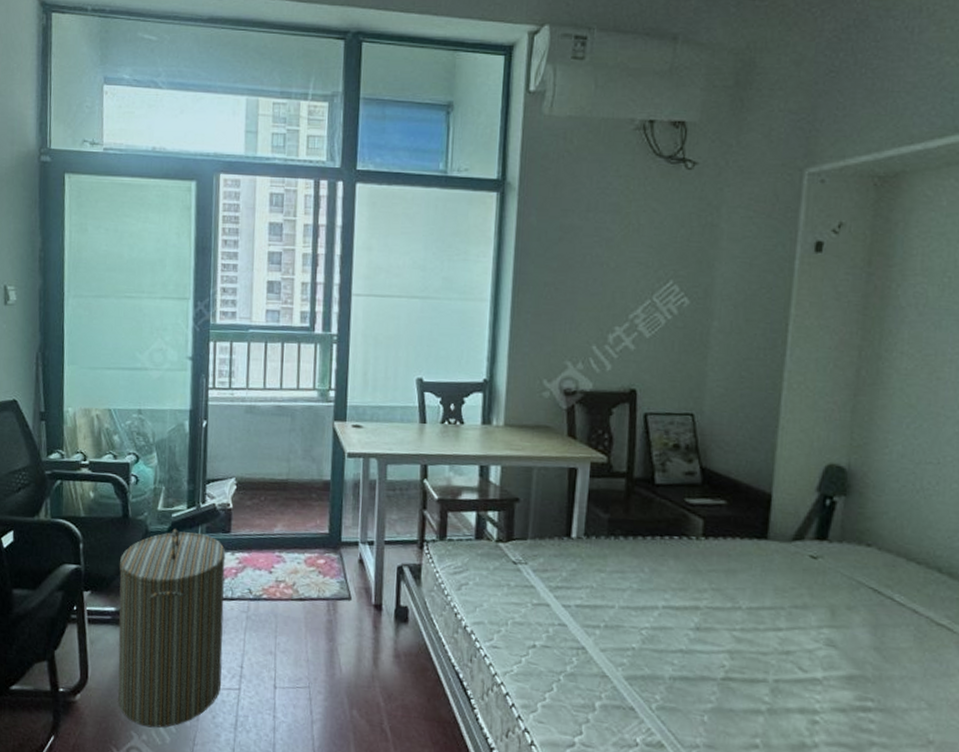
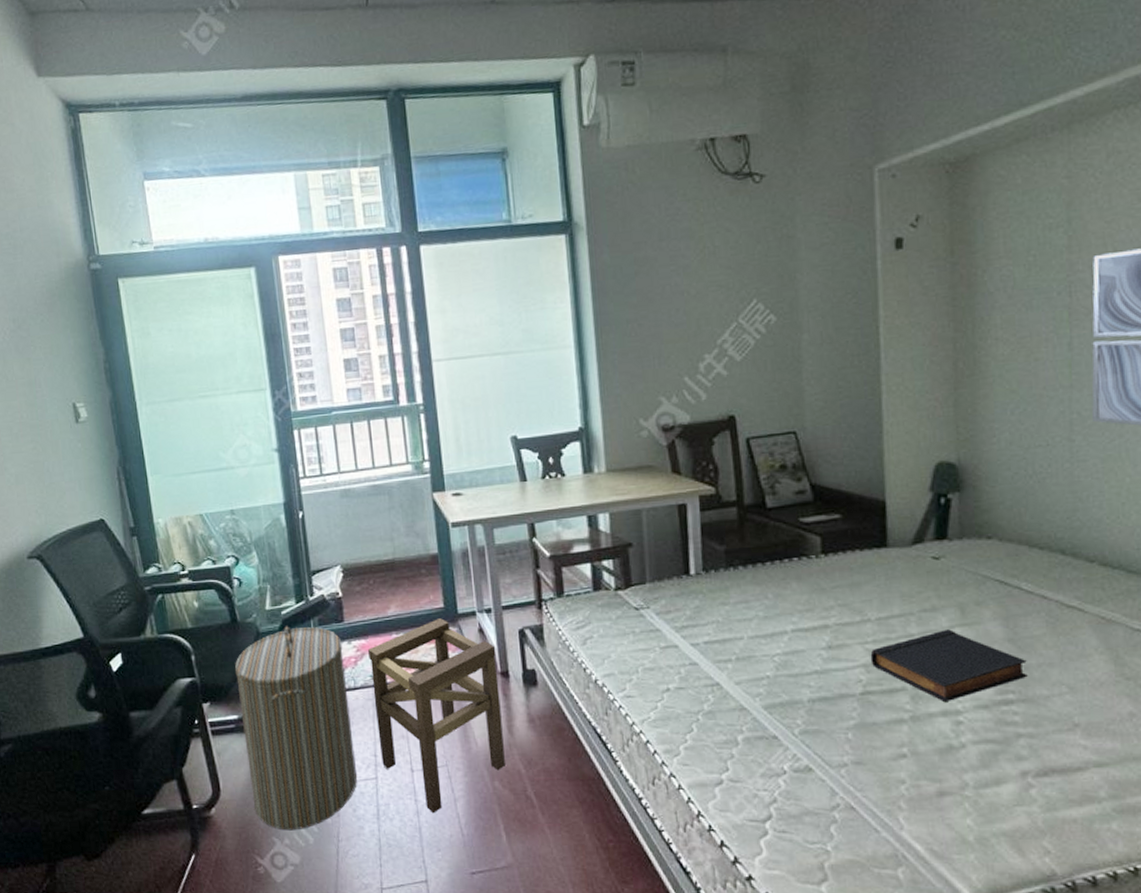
stool: none [247,543,373,732] -> present [368,618,505,814]
book: none [736,628,890,700] -> present [870,629,1028,701]

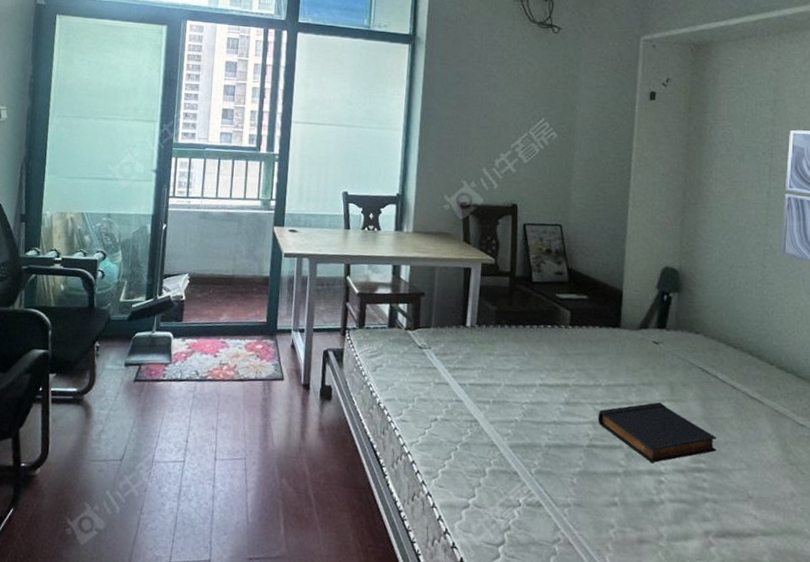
laundry hamper: present [234,626,357,831] -> none [74,317,178,499]
stool: present [368,618,505,814] -> none [191,331,303,500]

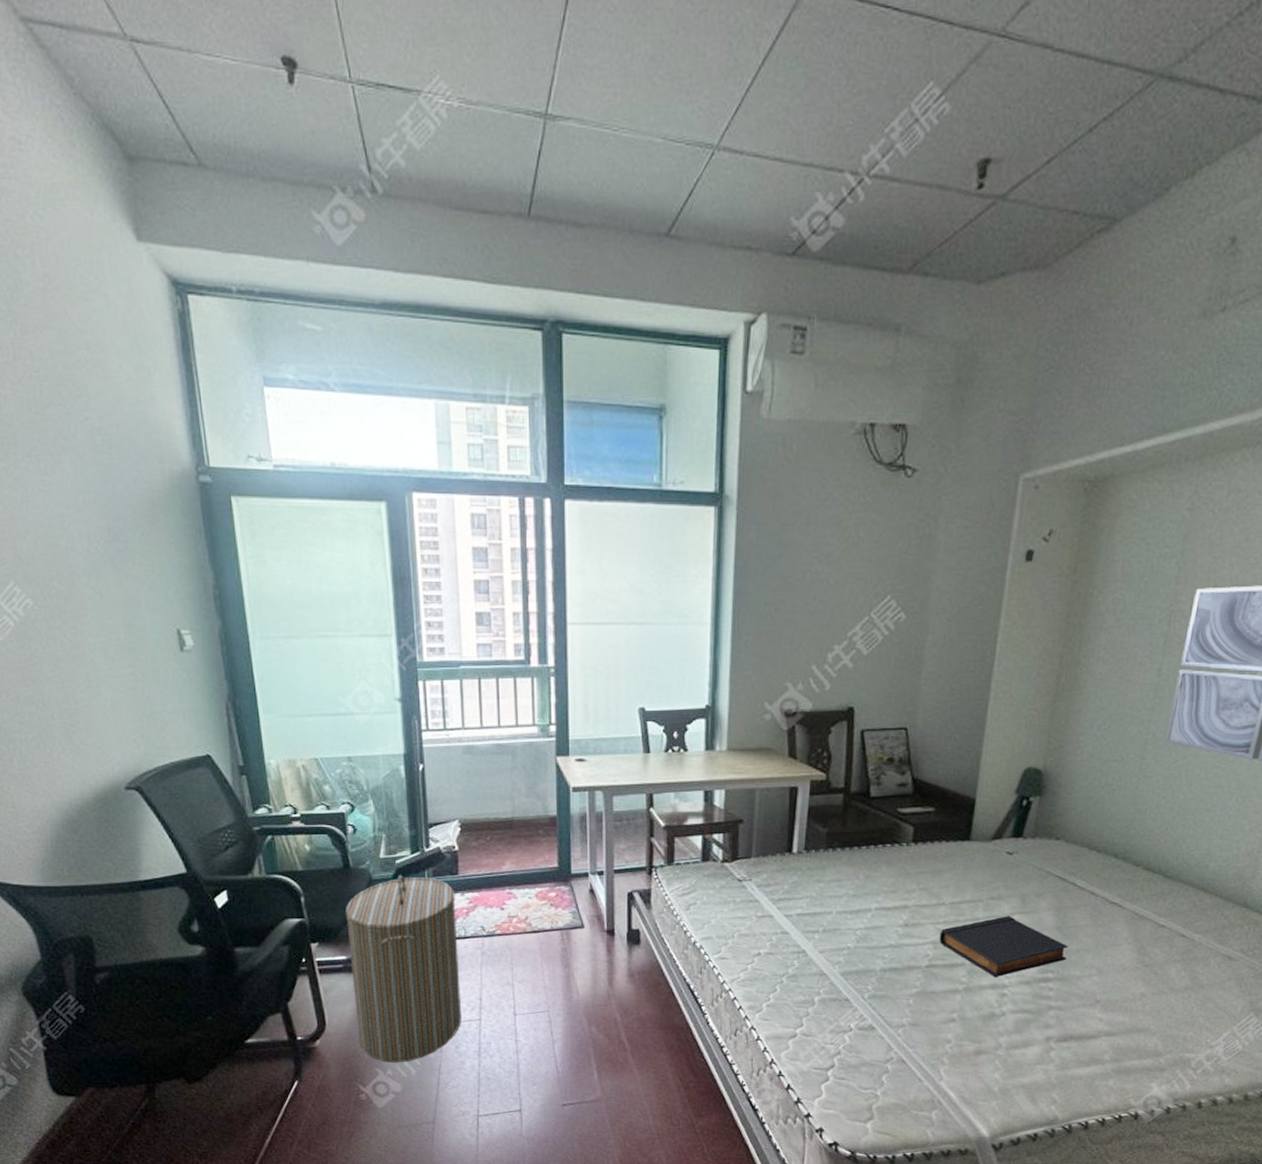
laundry hamper: none [74,317,178,499] -> present [345,875,461,1063]

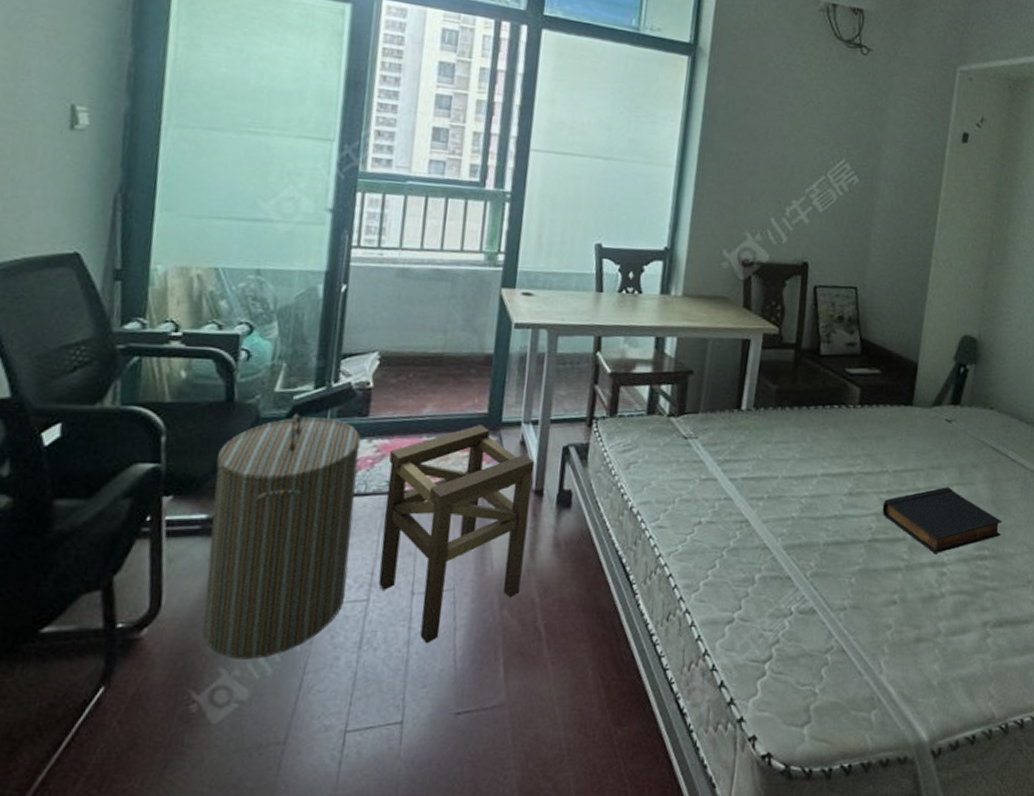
stool: none [481,877,604,1053] -> present [378,425,535,644]

